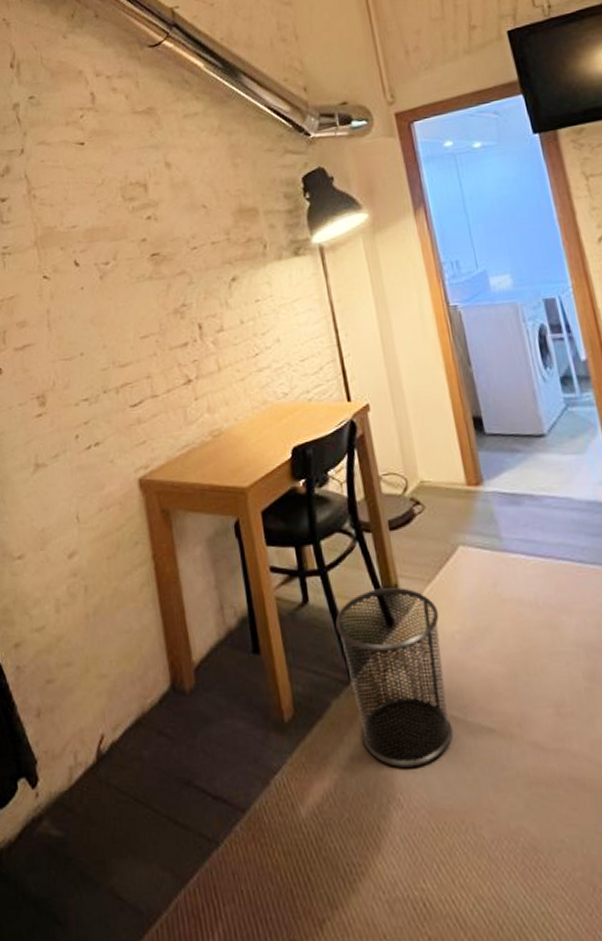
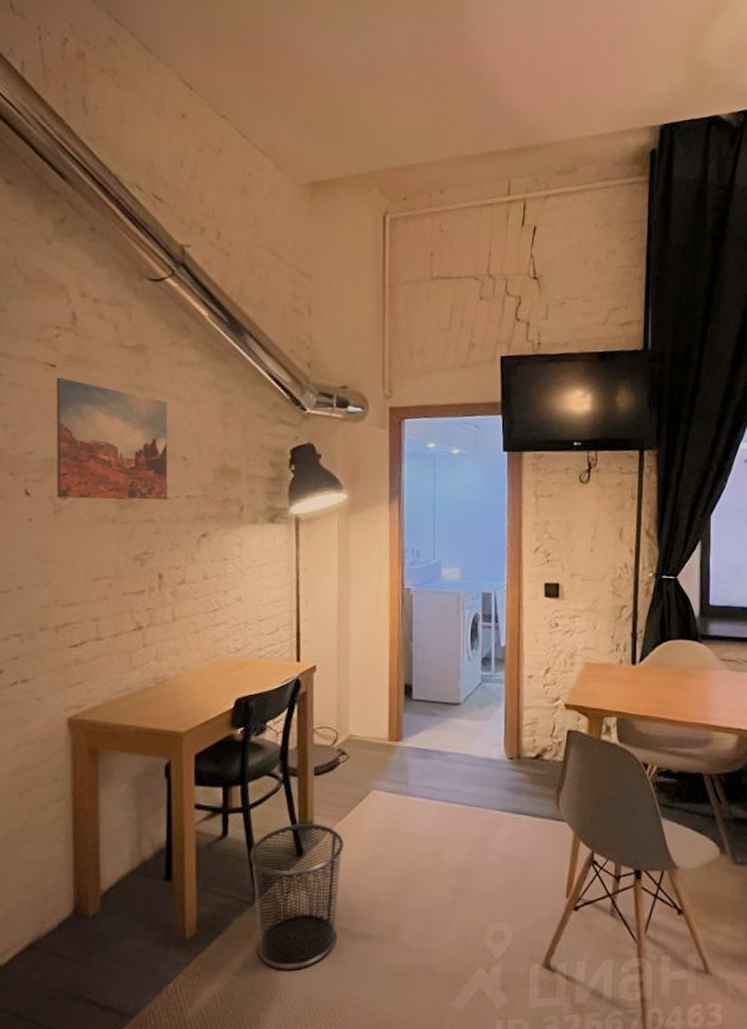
wall art: none [86,152,195,264] -> present [55,377,168,501]

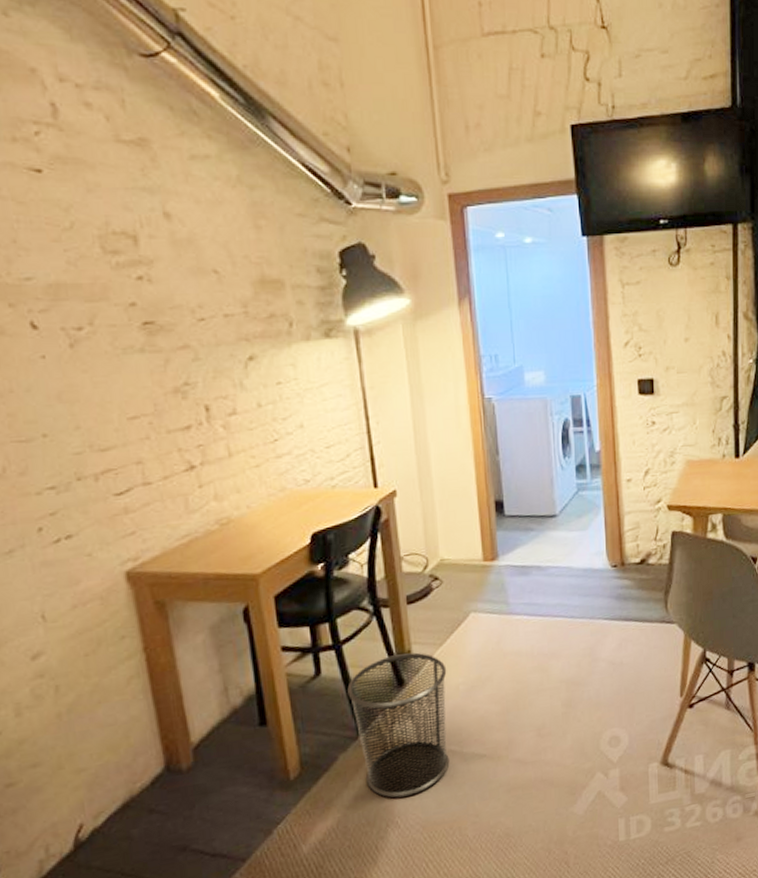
wall art: present [55,377,168,501] -> none [44,184,202,329]

